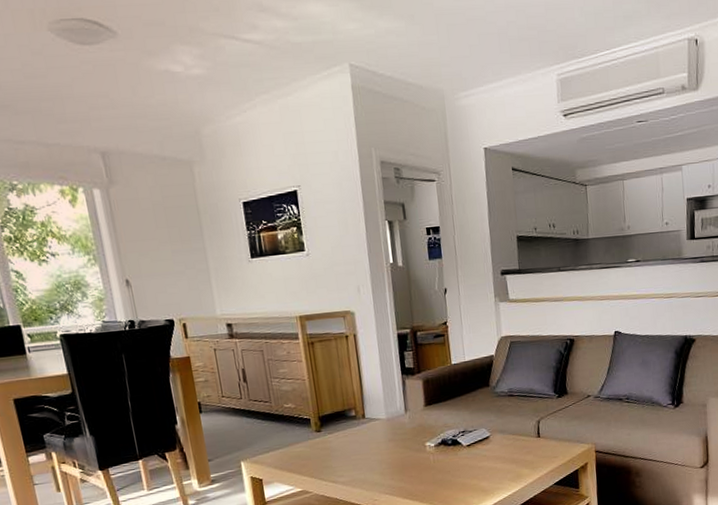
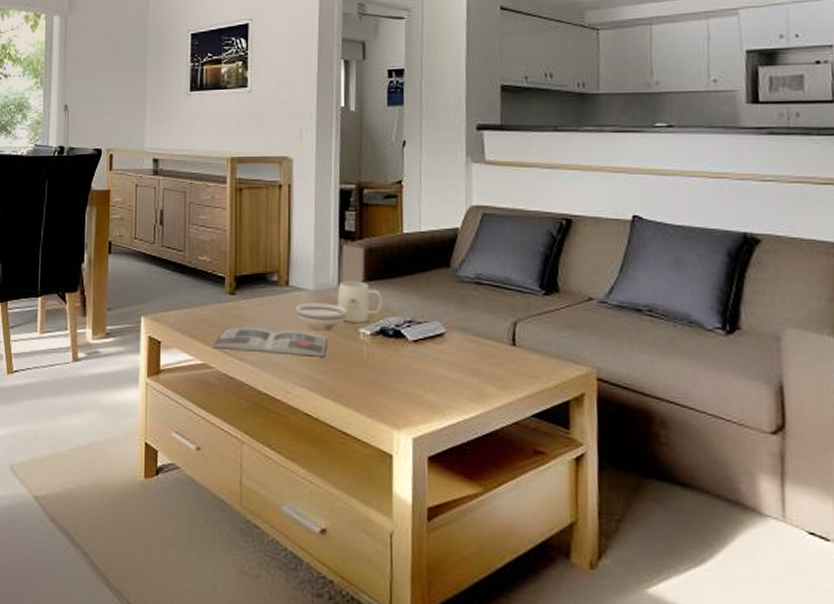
magazine: none [308,452,402,477] -> present [213,327,327,357]
bowl: none [373,427,415,450] -> present [295,303,347,331]
mug: none [405,406,442,440] -> present [337,281,383,323]

